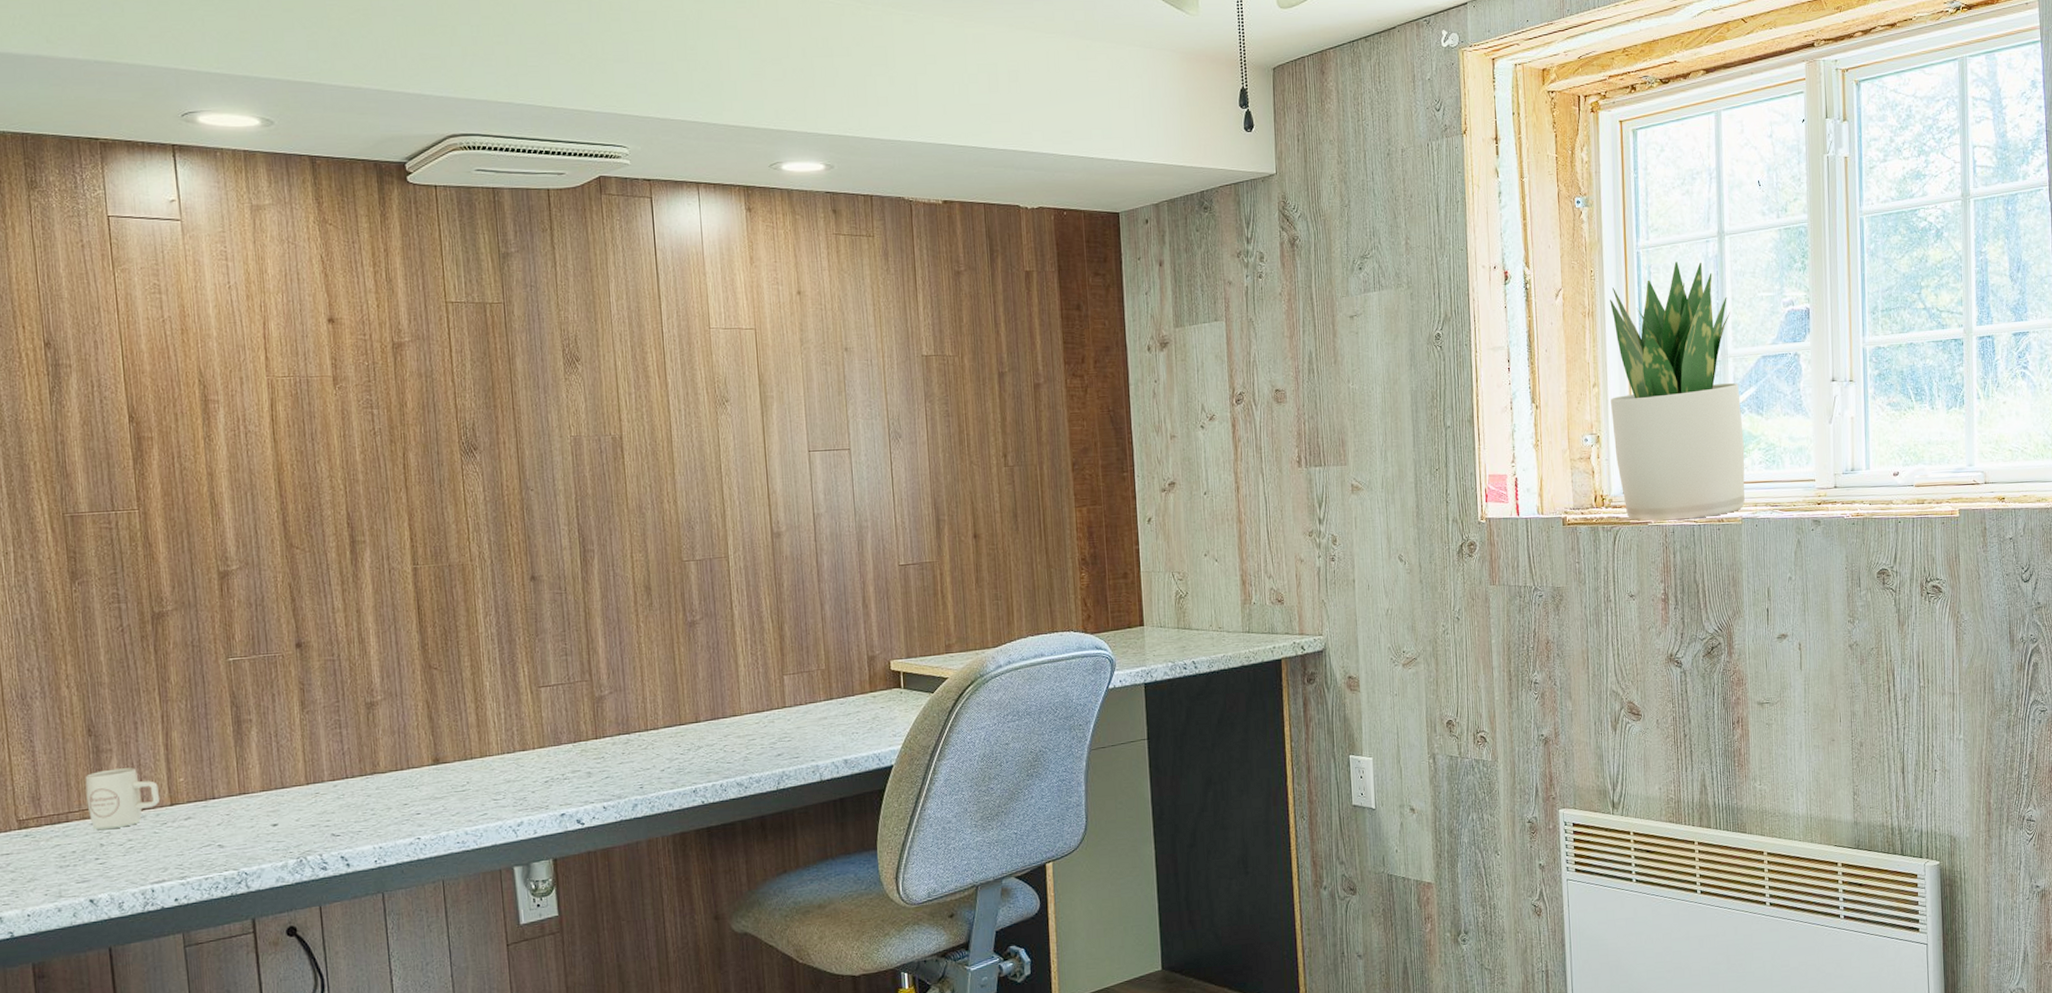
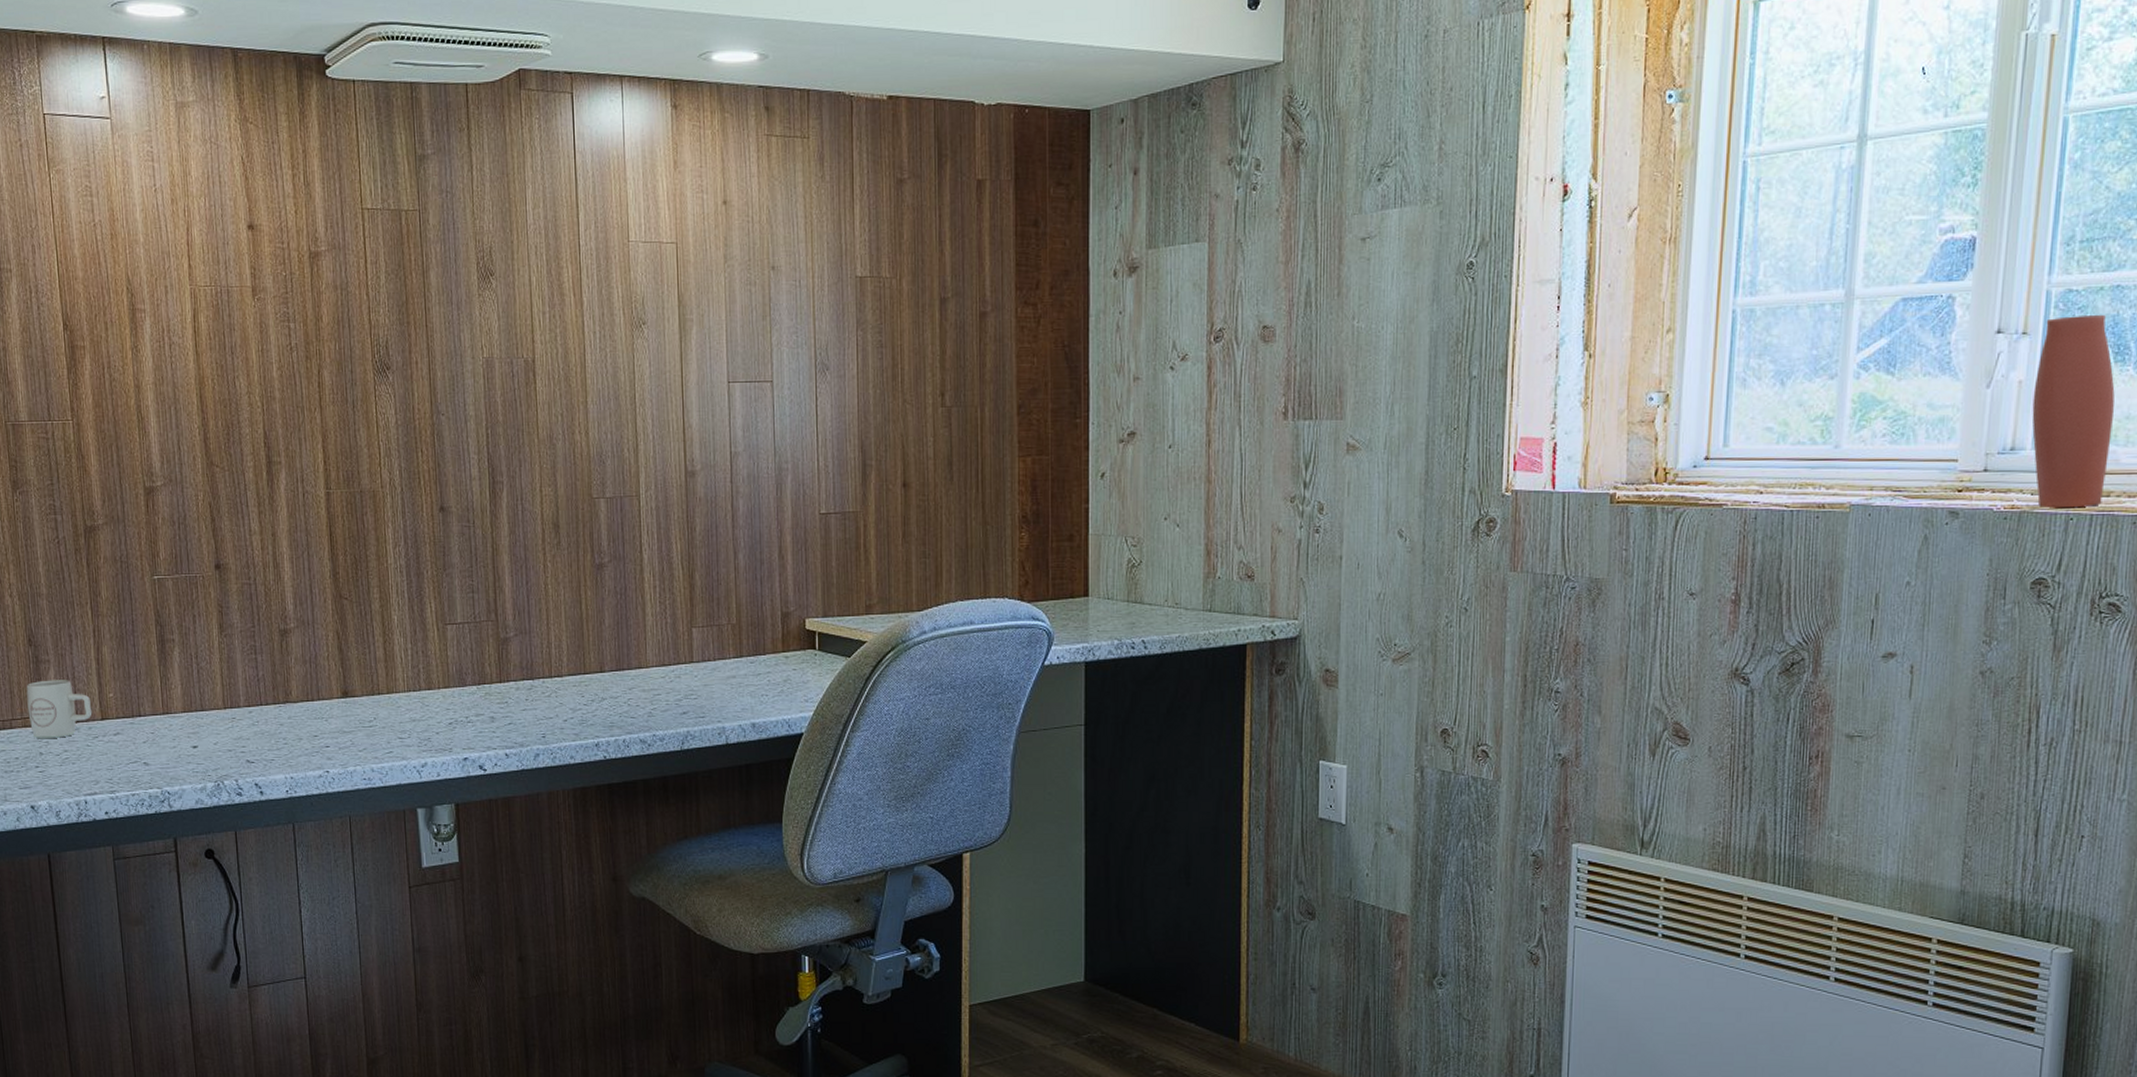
planter: present [1610,262,1745,522] -> none [1688,174,1865,504]
vase: none [1862,366,1920,515] -> present [2032,315,2115,509]

